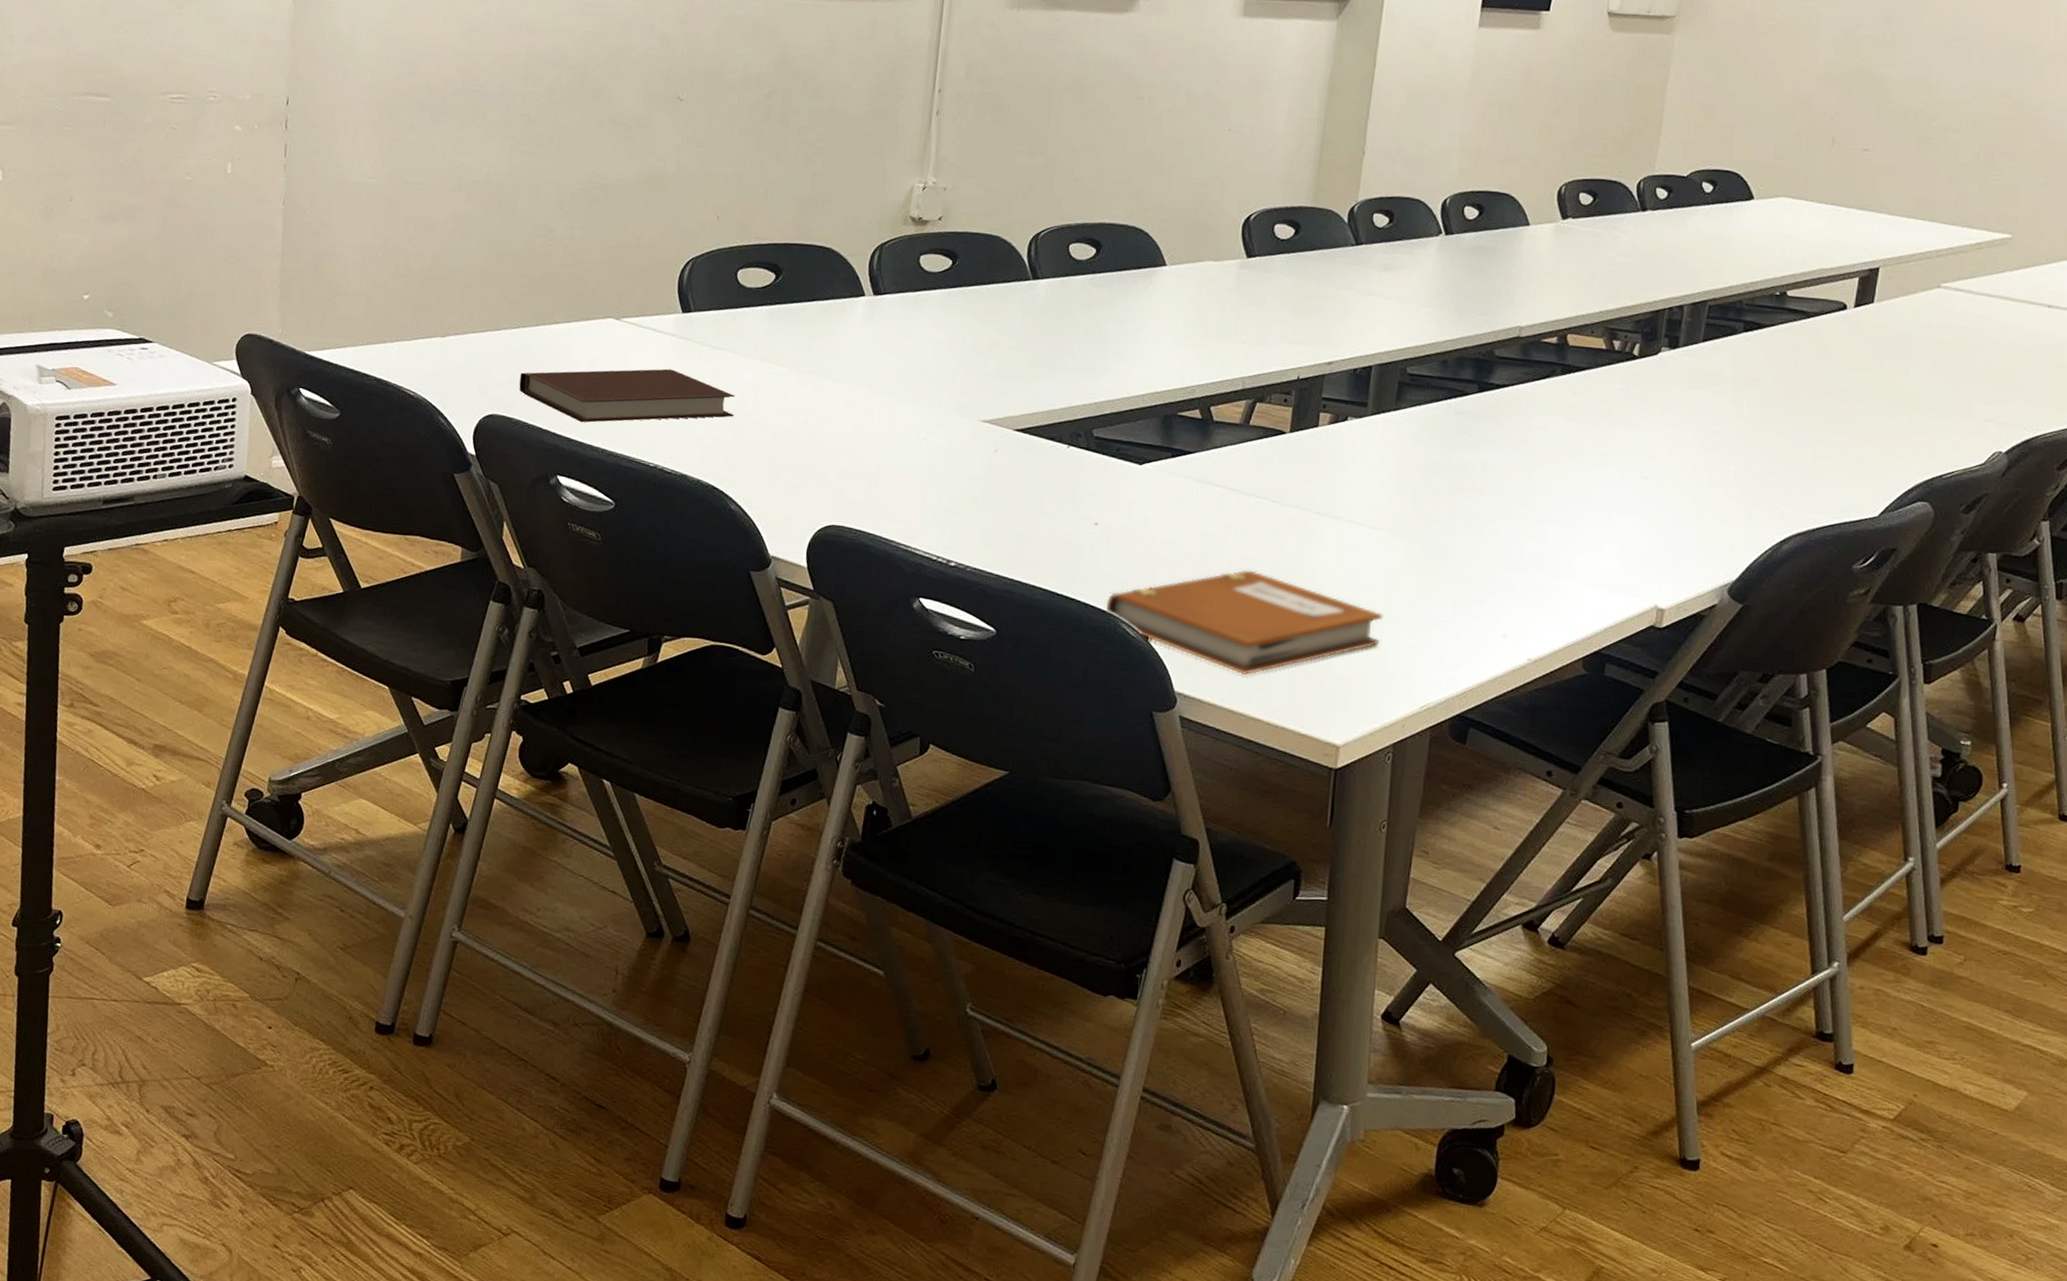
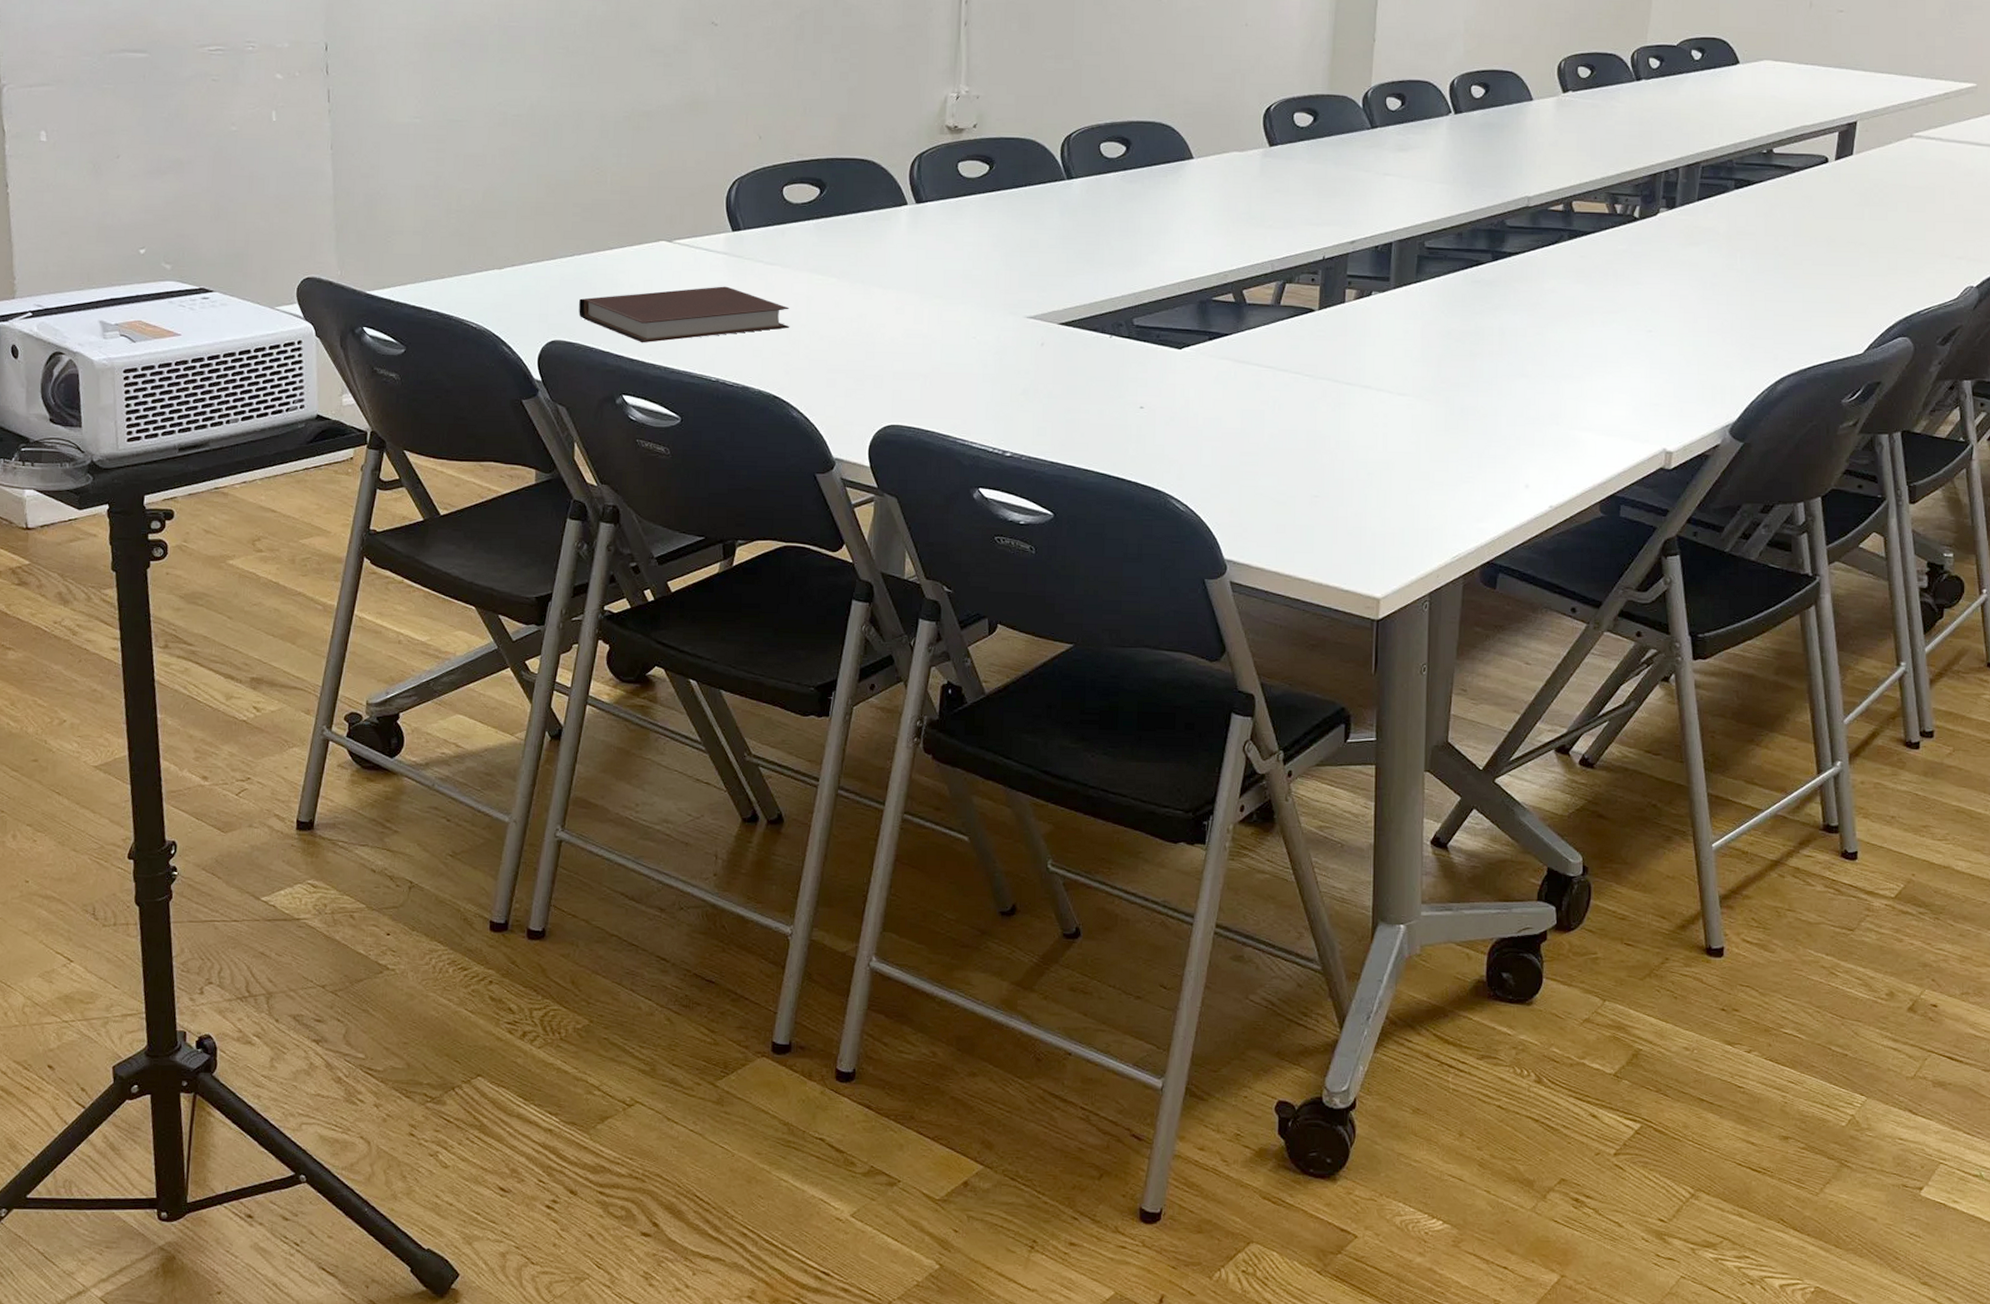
notebook: present [1106,569,1383,675] -> none [1156,441,1414,540]

